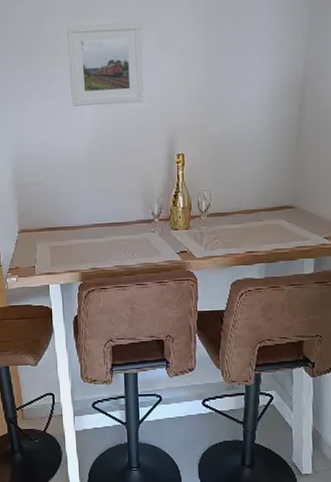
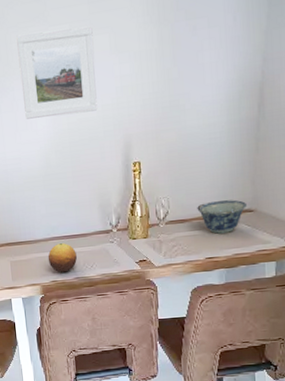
fruit: none [88,230,118,260] -> present [47,243,77,273]
bowl: none [238,195,288,228] -> present [197,199,248,234]

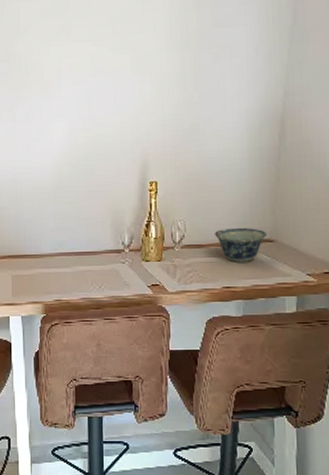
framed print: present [15,27,98,119] -> none [36,46,116,130]
fruit: present [47,243,77,273] -> none [53,260,84,292]

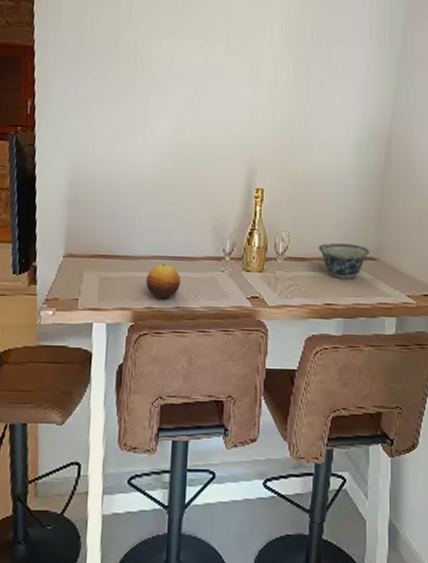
fruit: none [53,260,84,292] -> present [145,264,180,299]

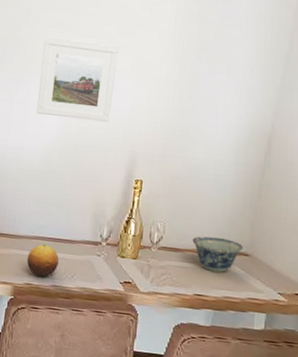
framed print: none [145,39,229,129] -> present [36,37,119,122]

